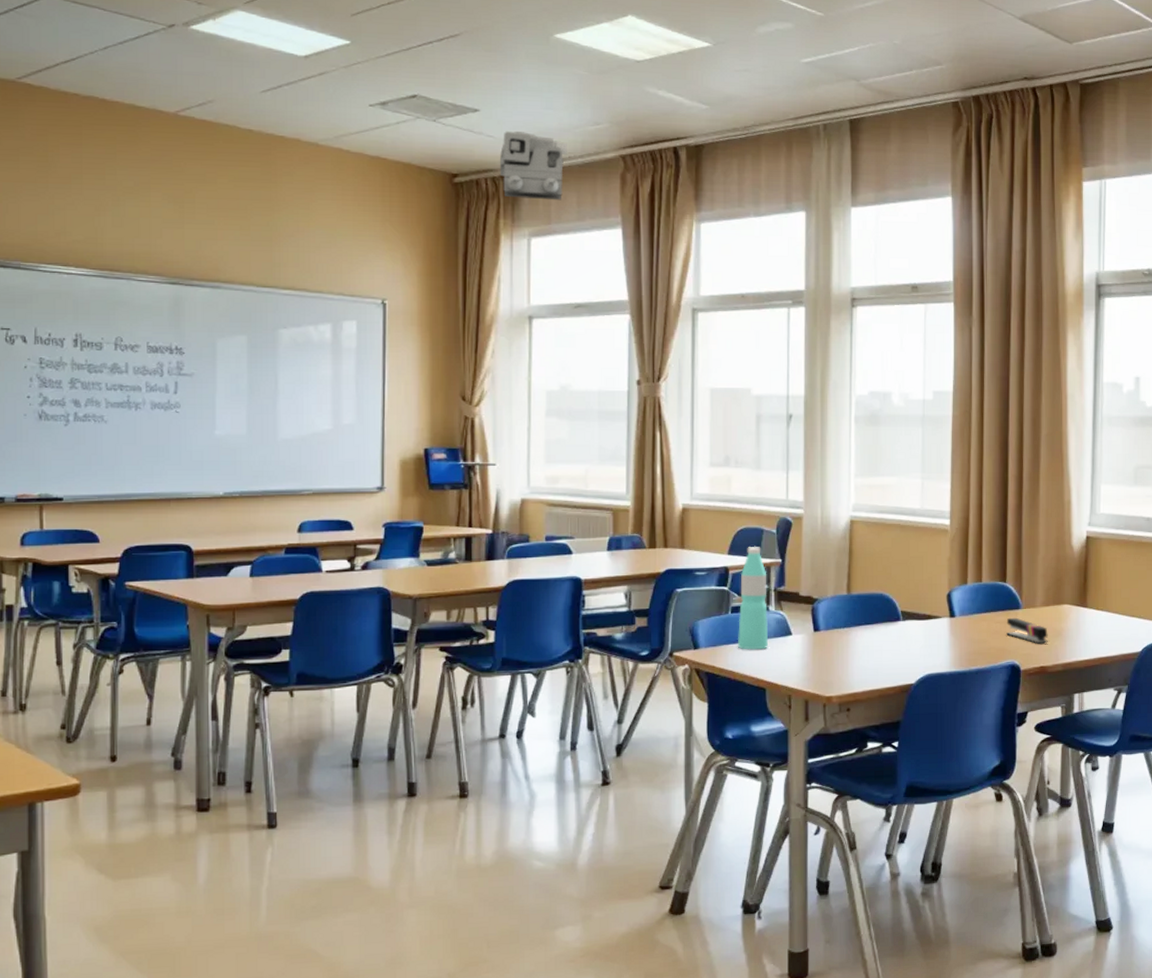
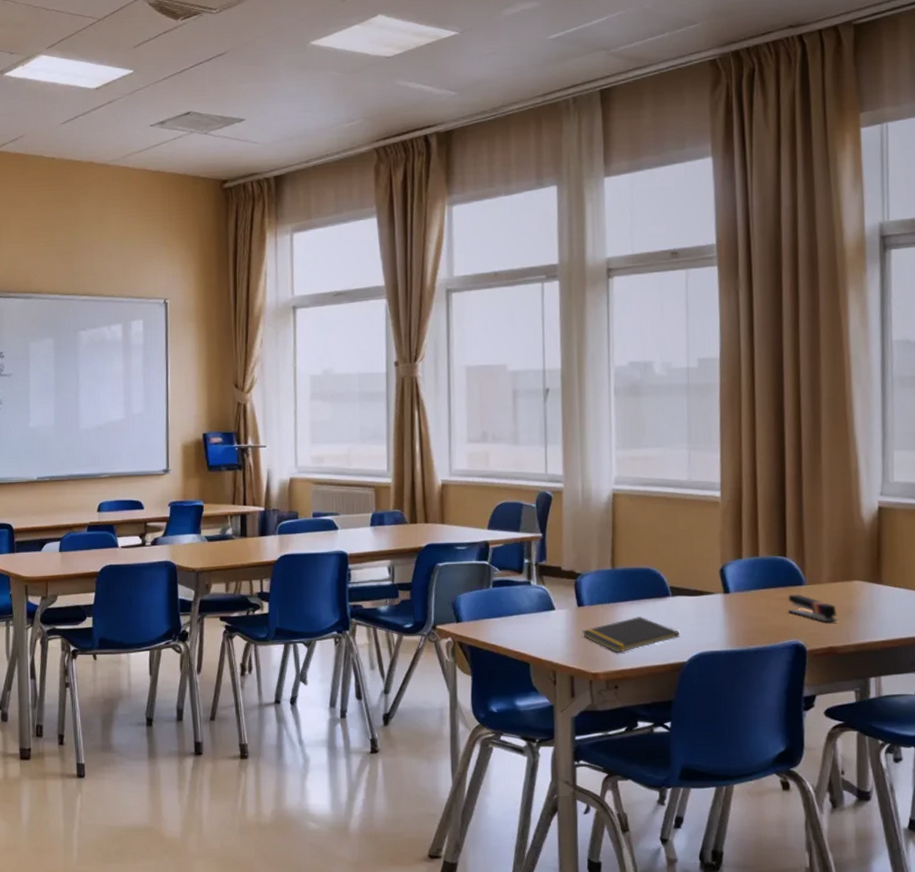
total station: present [499,131,567,201] -> none [263,135,325,198]
water bottle: present [738,547,768,650] -> none [500,521,530,624]
notepad: none [817,641,909,676] -> present [582,617,680,653]

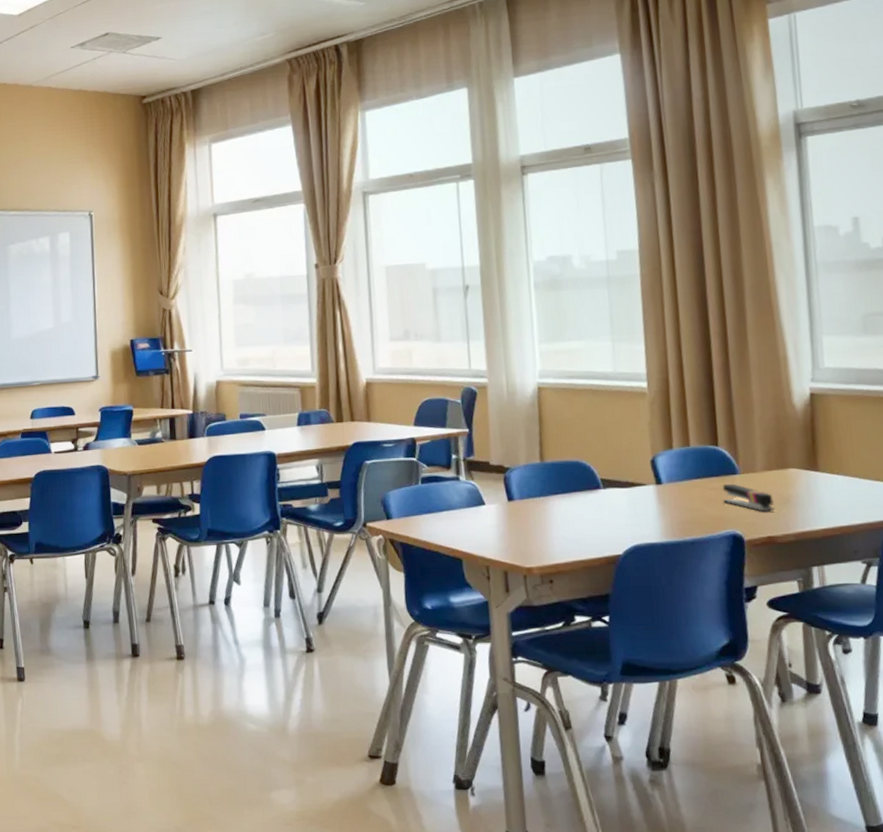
notepad: present [582,617,680,653] -> none [513,510,614,547]

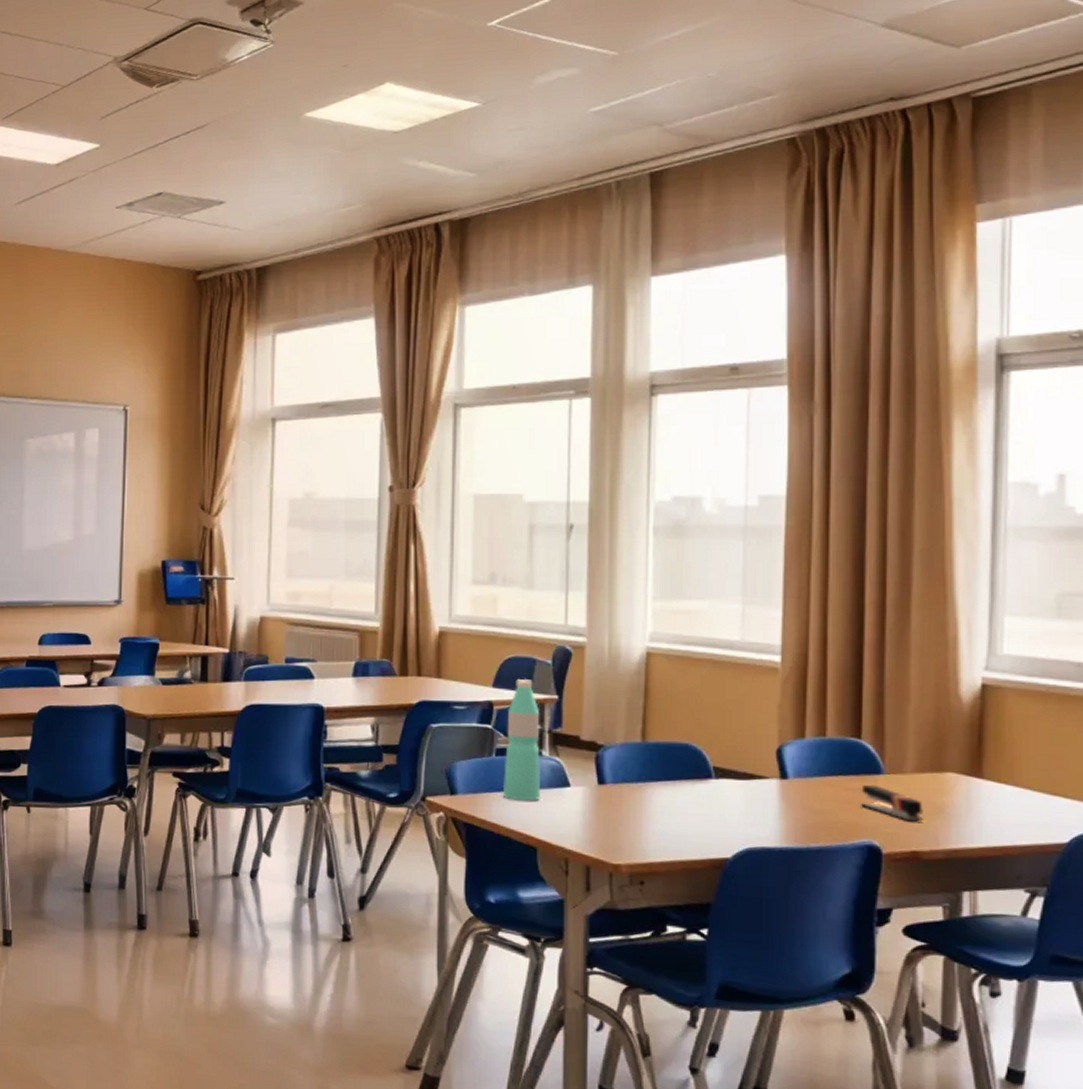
water bottle: none [427,417,461,520] -> present [503,679,540,801]

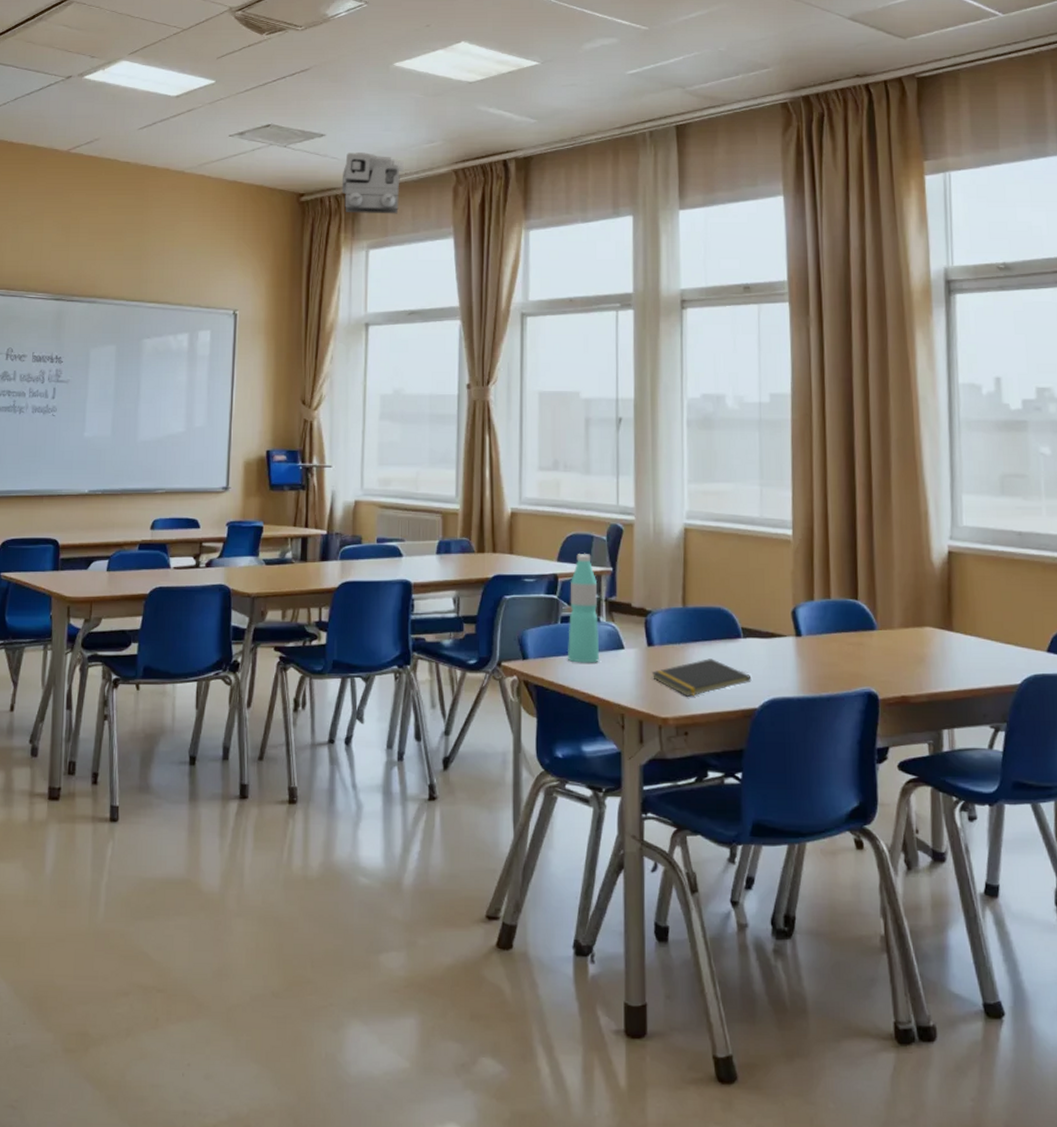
total station: none [244,221,316,292] -> present [341,152,404,214]
notepad: none [602,800,724,843] -> present [651,659,752,697]
stapler: present [861,784,923,822] -> none [860,639,909,670]

